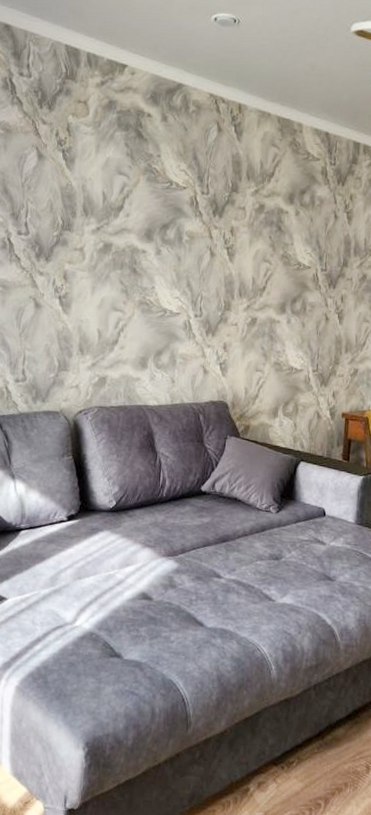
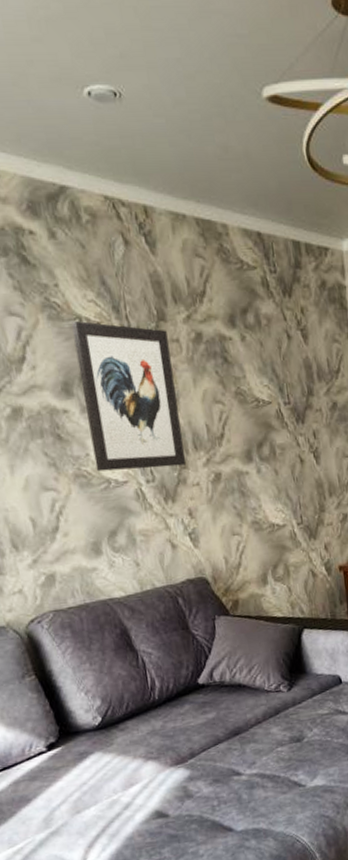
wall art: none [157,185,237,308] -> present [71,321,186,472]

